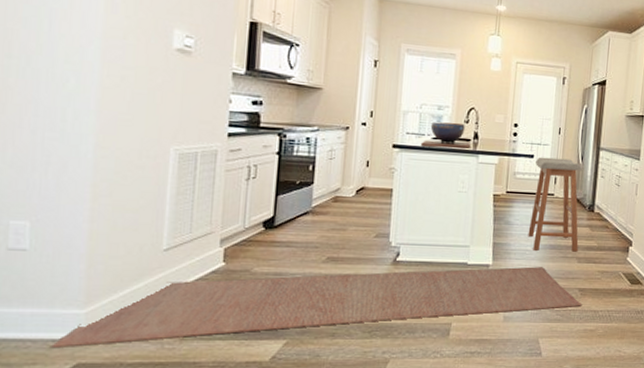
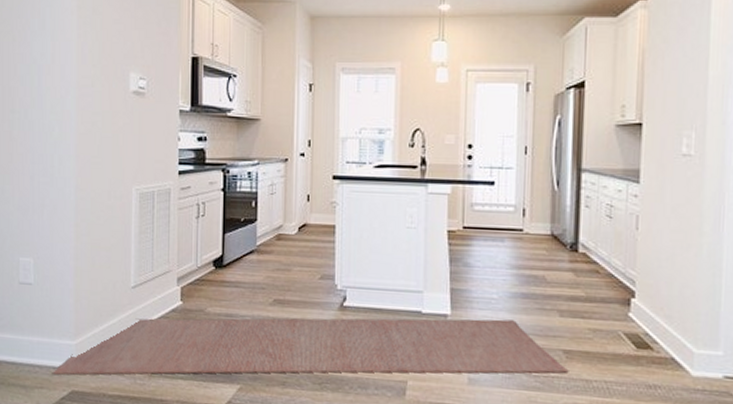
decorative bowl: present [420,122,470,149] -> none [362,147,417,177]
stool: present [528,157,583,252] -> none [492,183,560,303]

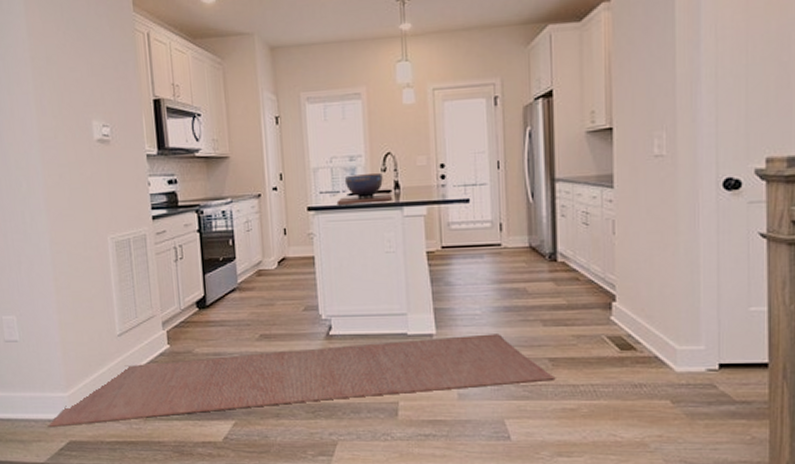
decorative bowl: none [362,147,417,177] -> present [336,172,392,205]

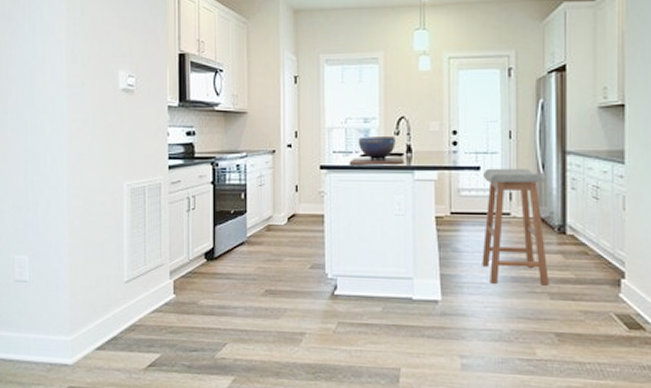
rug: present [47,334,556,427] -> none [48,303,562,371]
stool: none [473,198,541,314] -> present [482,168,549,286]

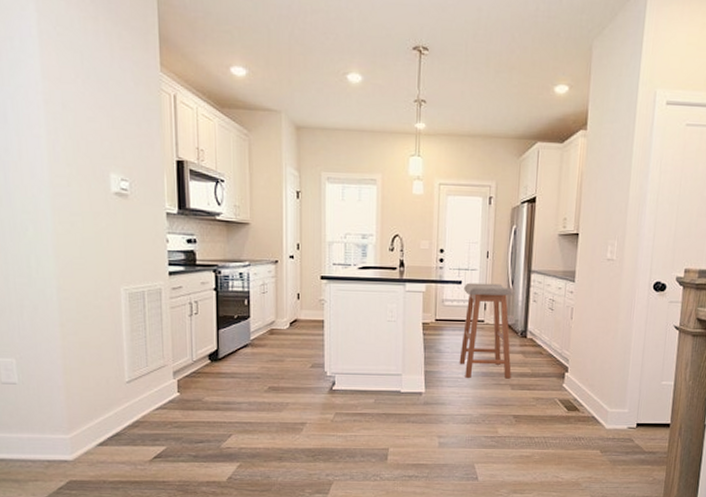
decorative bowl: present [349,135,403,165] -> none [347,251,396,278]

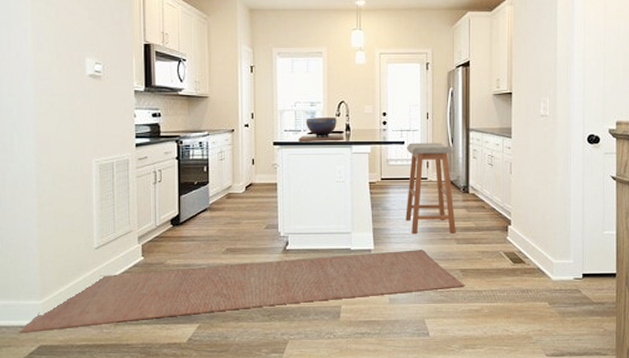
rug: none [46,394,517,467] -> present [19,250,465,332]
decorative bowl: none [347,251,396,278] -> present [298,116,343,141]

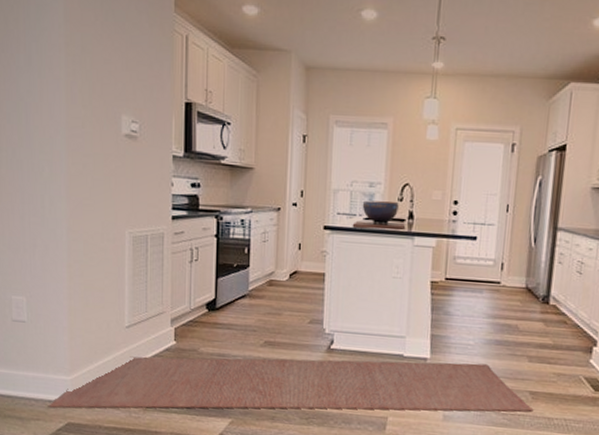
stool: present [405,142,456,234] -> none [470,239,536,350]

